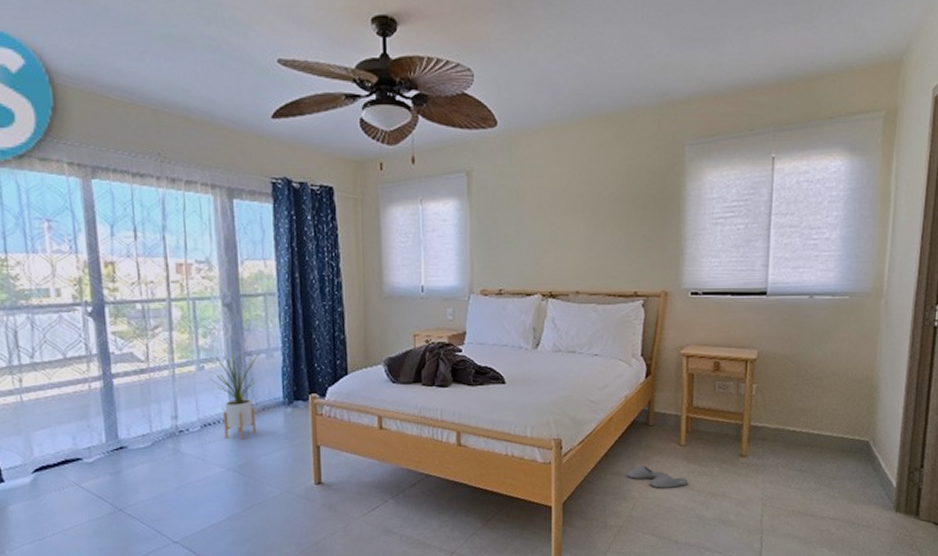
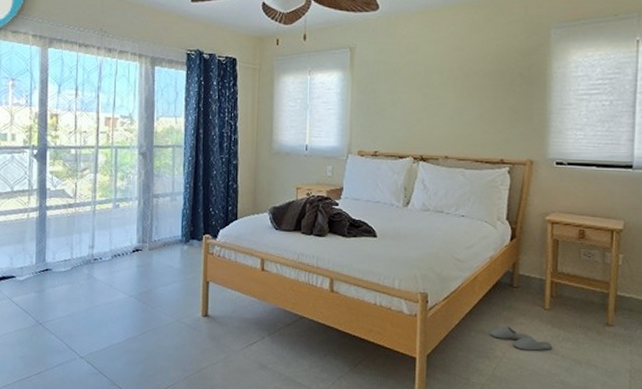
house plant: present [211,348,261,440] -> none [124,191,166,271]

